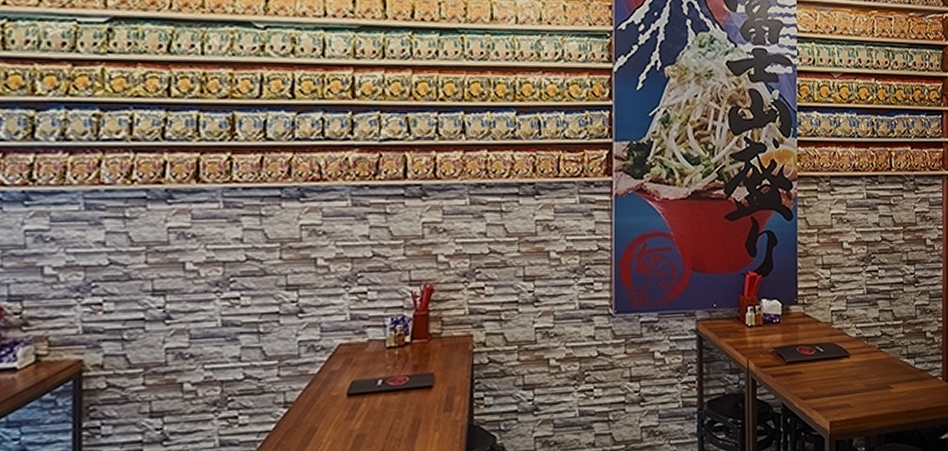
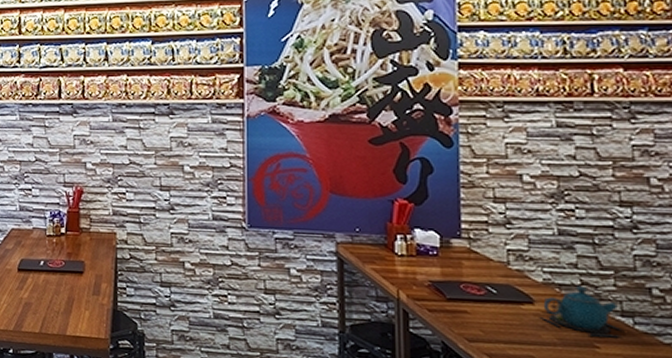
teapot: none [853,336,908,379] -> present [539,285,623,338]

